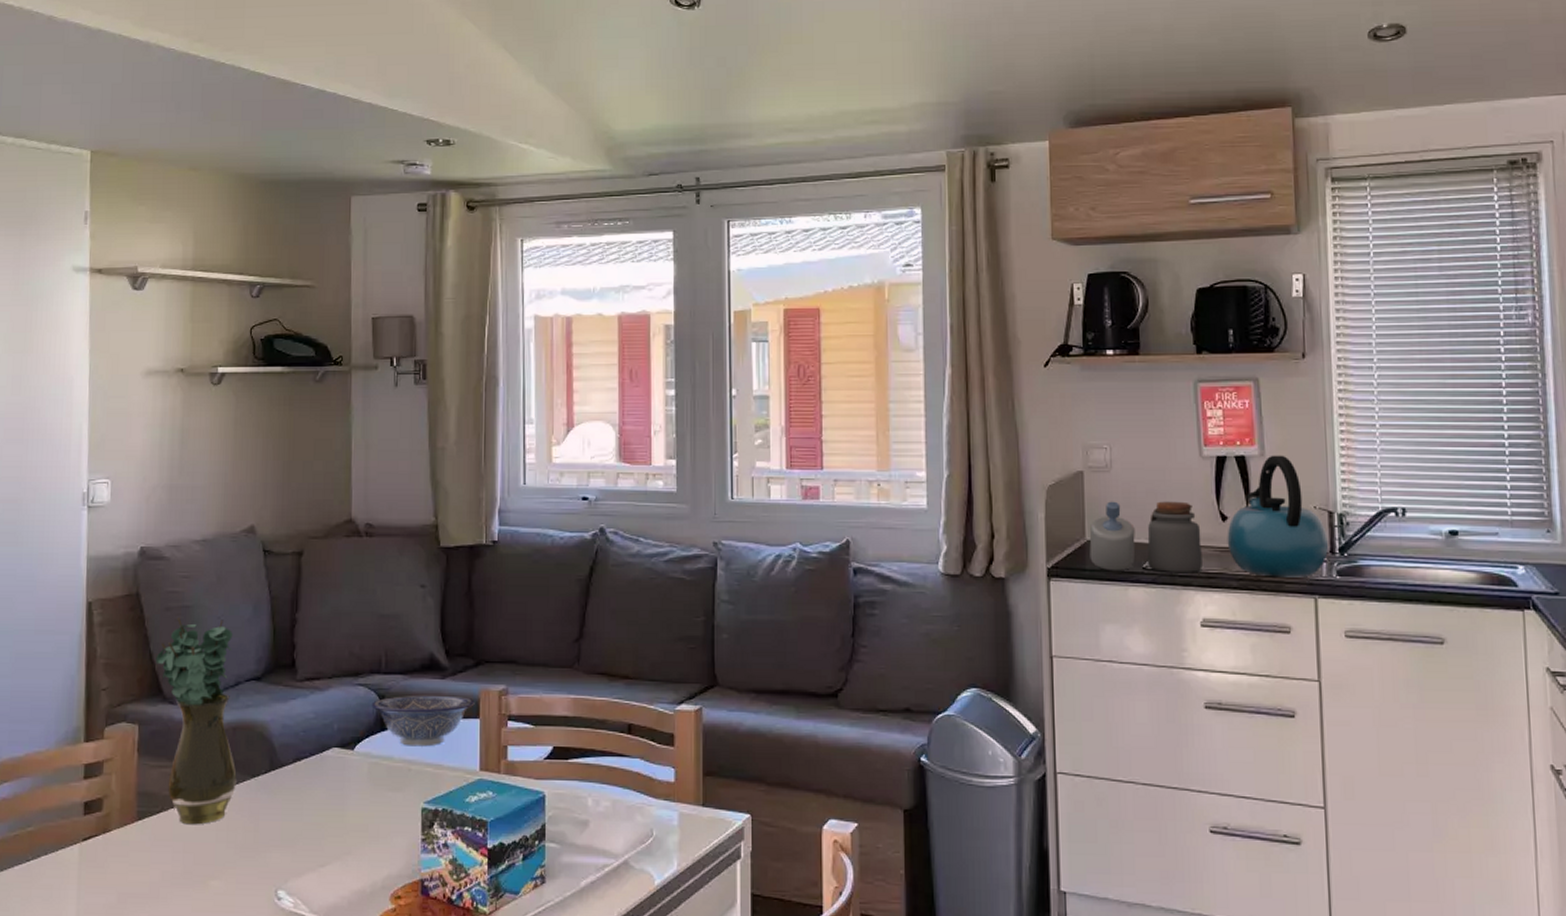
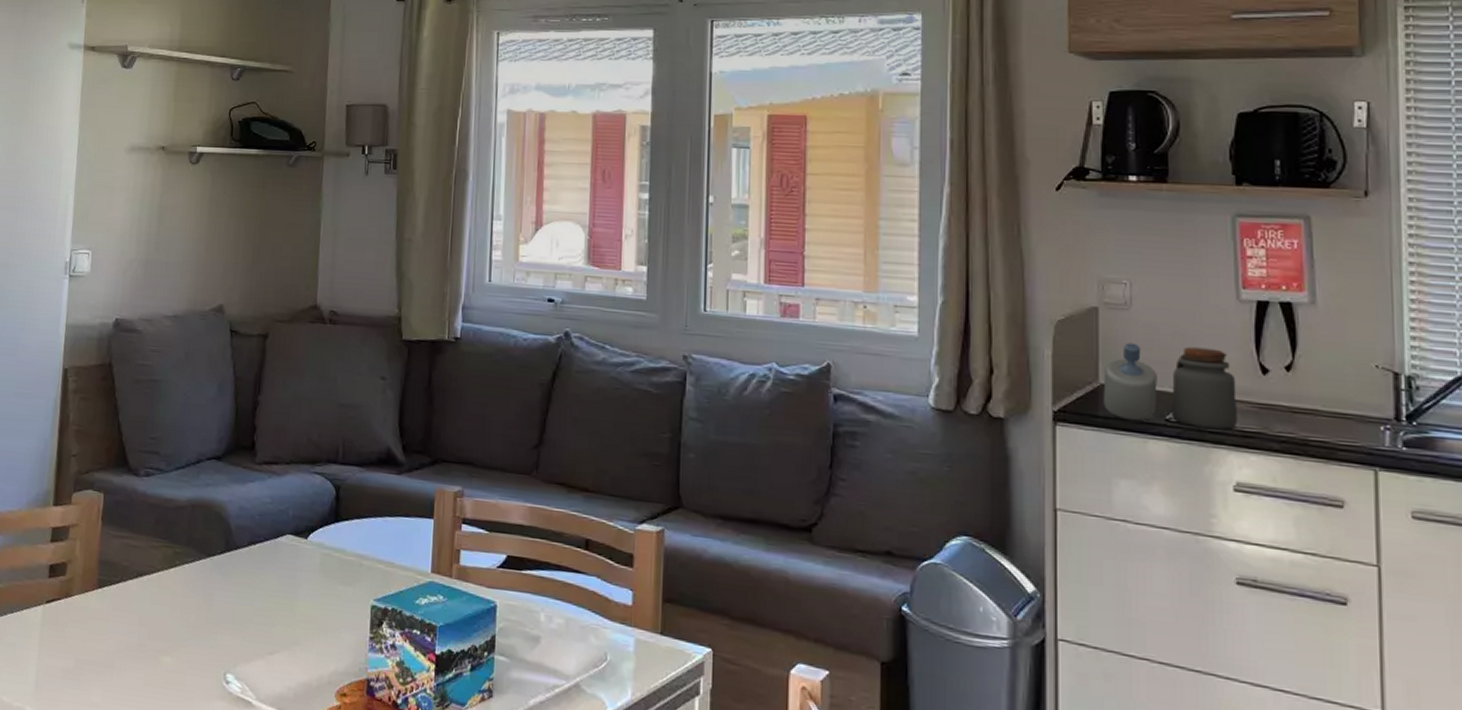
vase: present [156,617,237,825] -> none [123,390,198,599]
decorative bowl: present [371,695,475,747] -> none [327,488,429,543]
kettle: present [1227,455,1329,578] -> none [1267,303,1394,446]

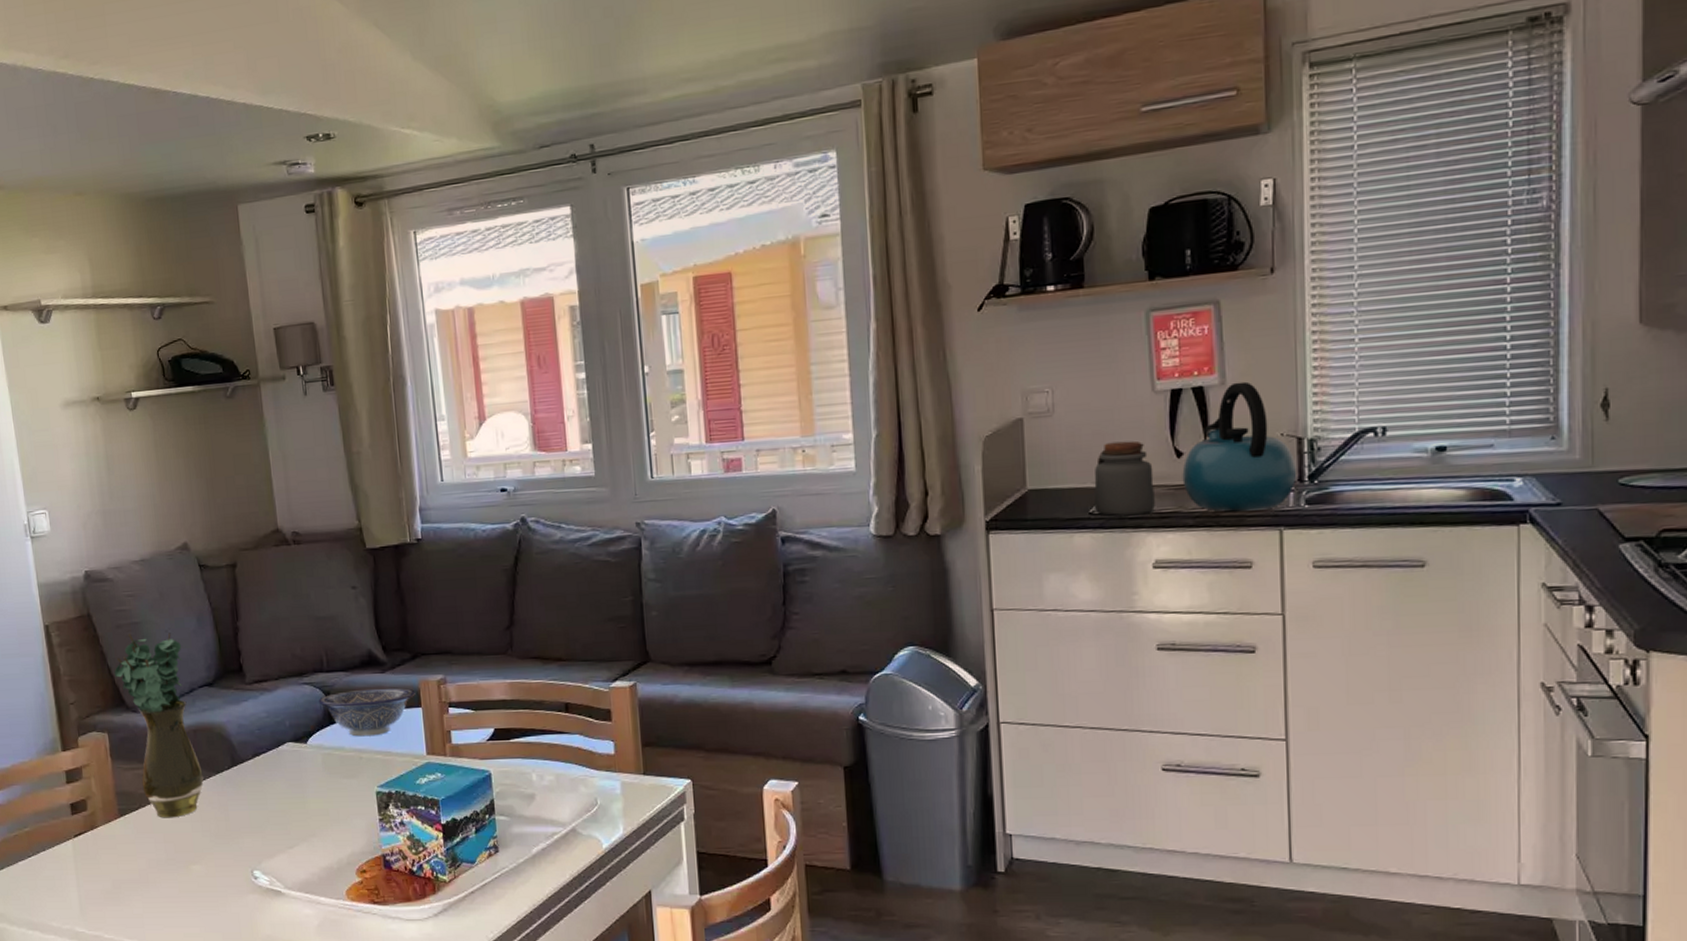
vase: none [123,390,198,599] -> present [114,632,204,818]
decorative bowl: none [327,488,429,543] -> present [318,687,415,737]
soap dispenser: present [1103,342,1158,422] -> none [1030,446,1081,520]
kettle: none [1267,303,1394,446] -> present [1182,381,1297,512]

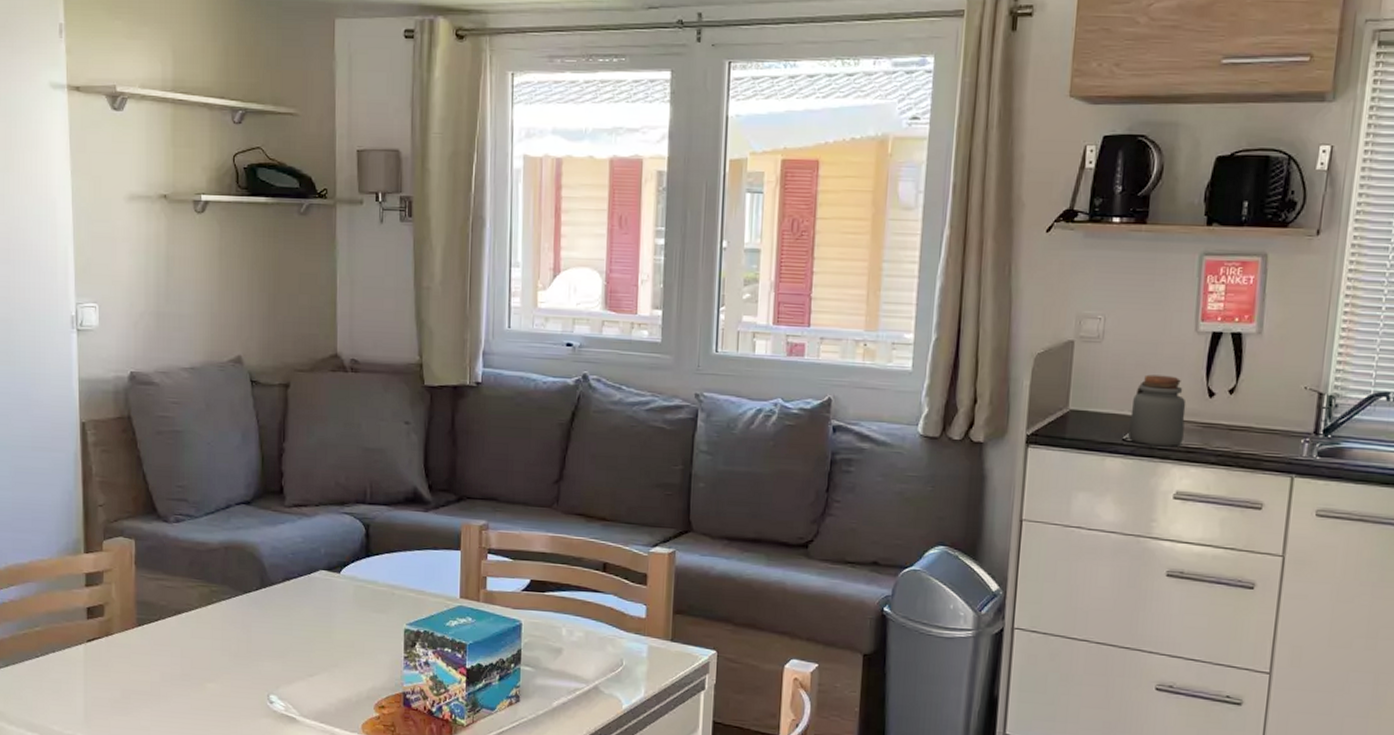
vase: present [114,632,204,818] -> none [149,441,229,633]
decorative bowl: present [318,687,415,737] -> none [357,525,456,574]
kettle: present [1182,381,1297,512] -> none [1211,333,1315,457]

